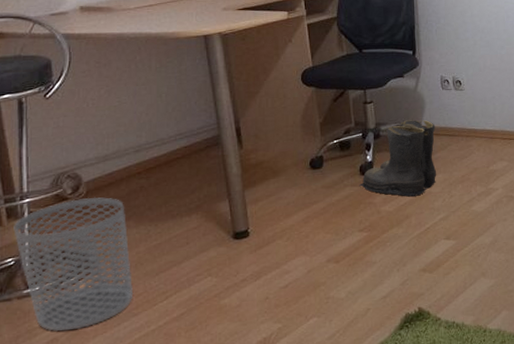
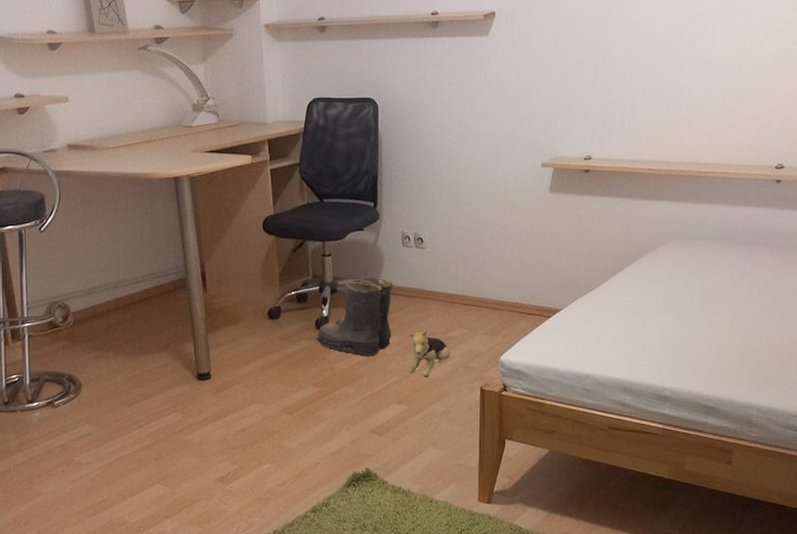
waste bin: present [13,197,134,331] -> none [17,327,112,444]
plush toy: none [453,165,495,211] -> present [408,329,451,377]

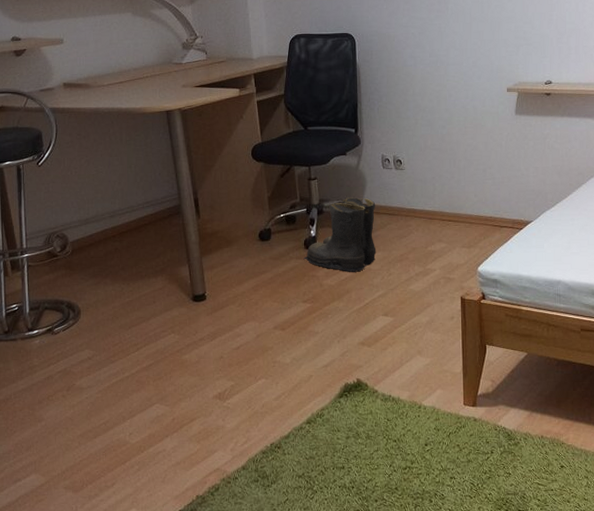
plush toy: present [408,329,451,377] -> none [392,245,432,290]

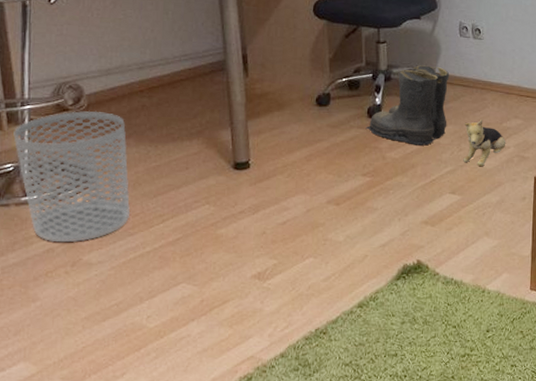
waste bin: none [16,255,111,369] -> present [13,111,131,242]
plush toy: none [392,245,432,290] -> present [463,119,506,167]

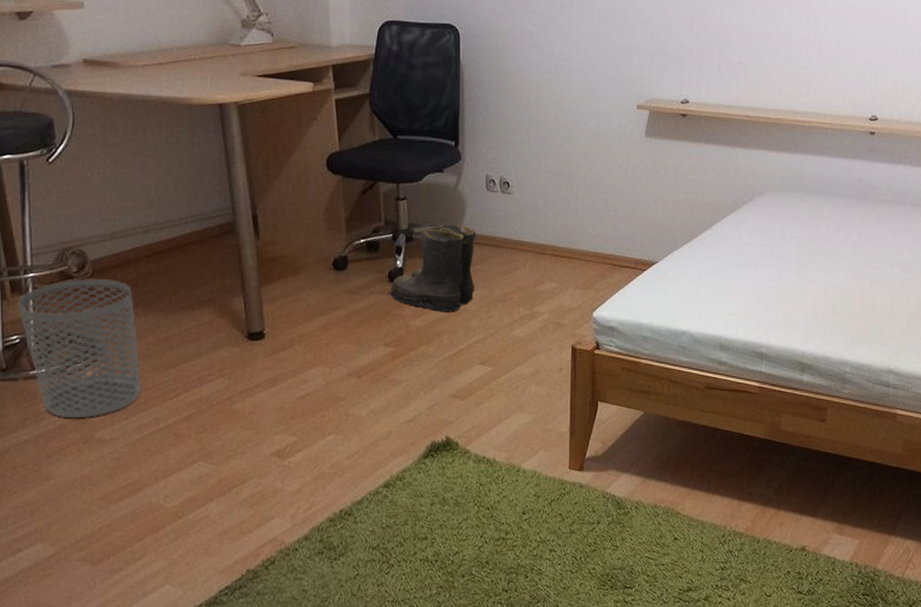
plush toy: present [463,119,506,167] -> none [493,283,540,335]

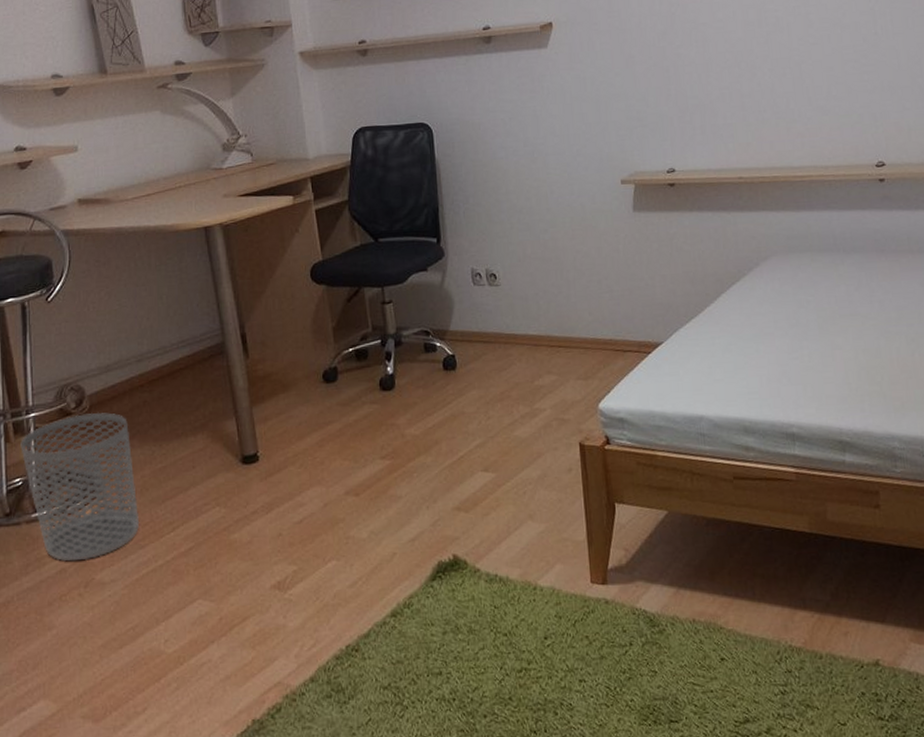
boots: present [386,223,477,312] -> none [379,323,470,418]

